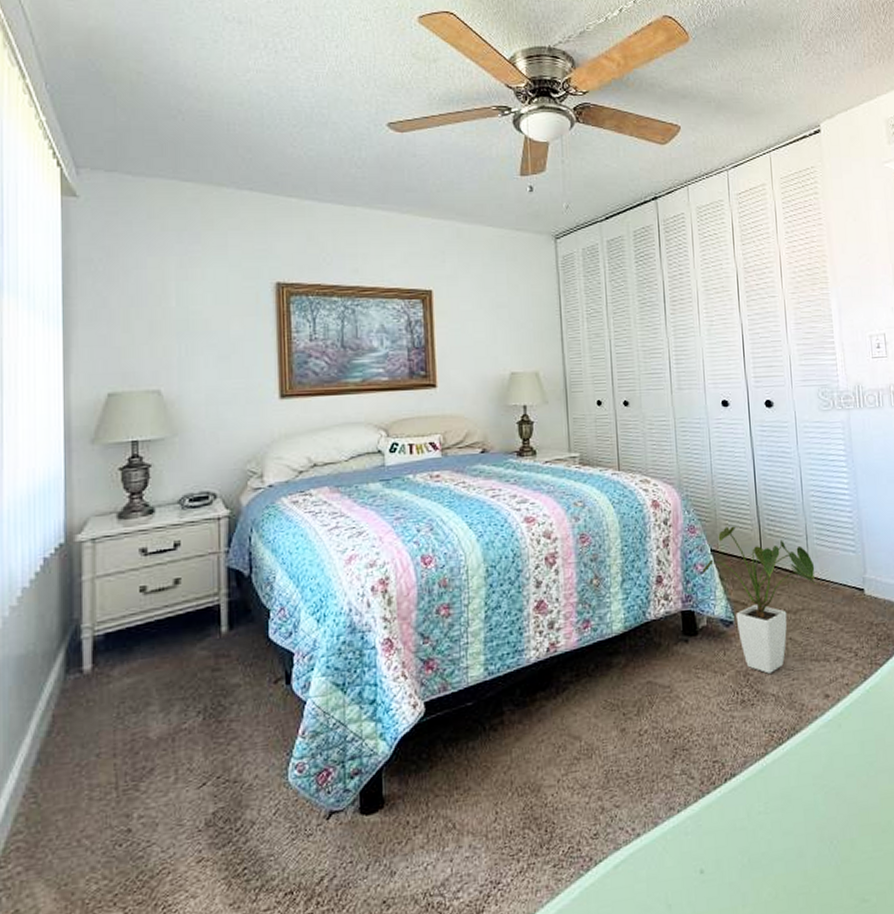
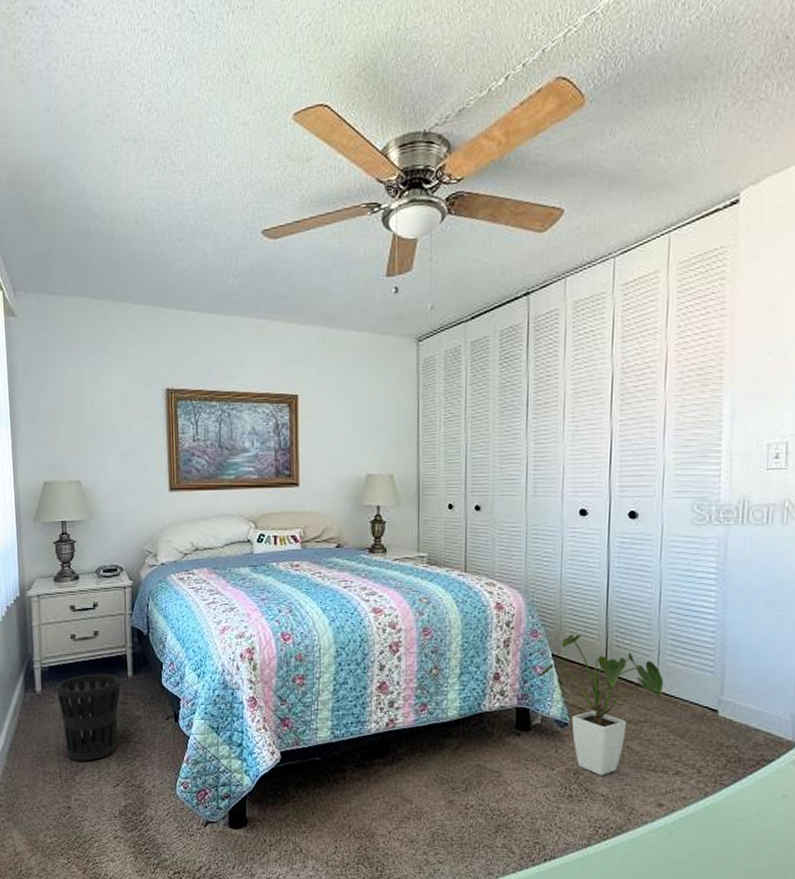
wastebasket: none [116,633,211,761] -> present [56,673,121,761]

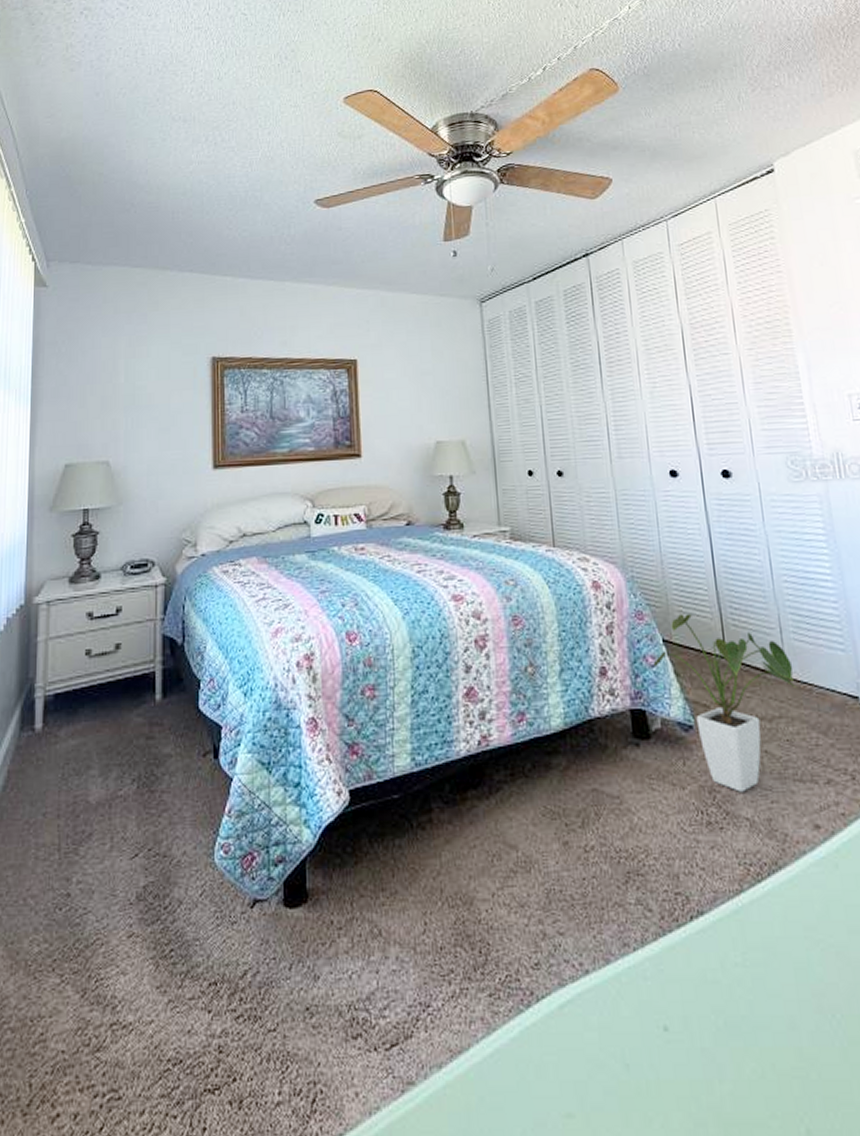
wastebasket: present [56,673,121,761] -> none [62,699,146,825]

